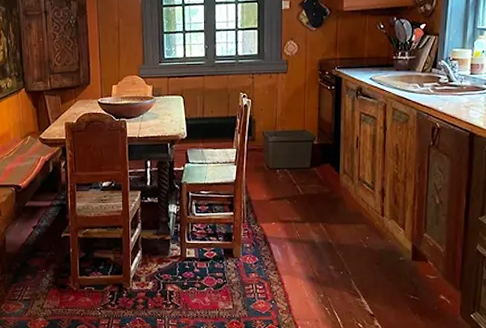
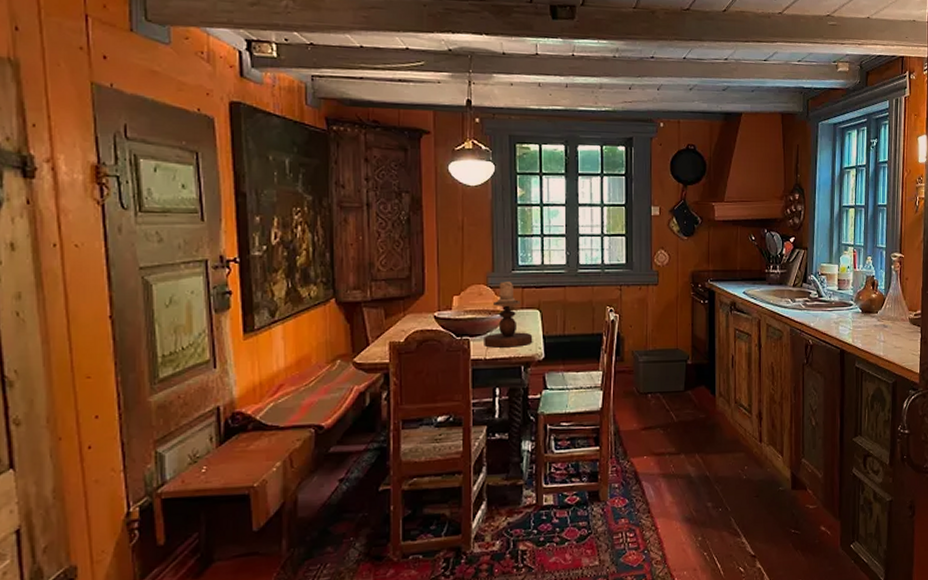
candlestick: none [137,73,177,128] -> present [484,282,533,348]

